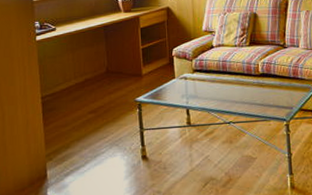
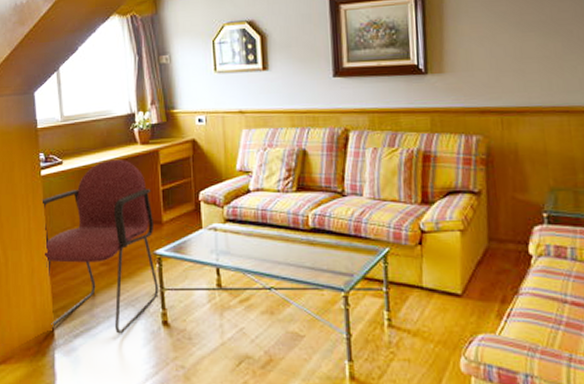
armchair: none [36,25,139,171] -> present [42,159,159,334]

